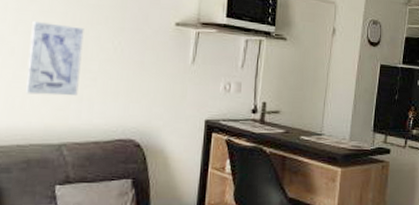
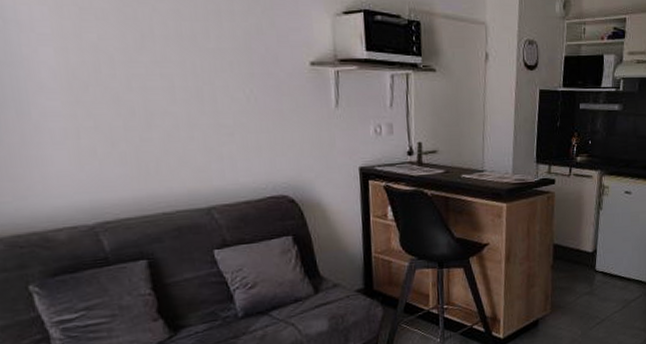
wall art: present [26,22,84,97] -> none [147,75,217,158]

